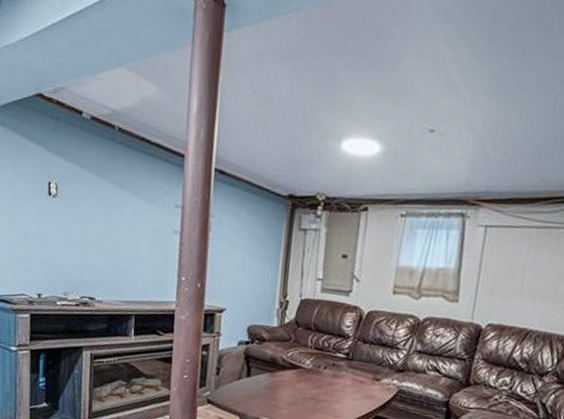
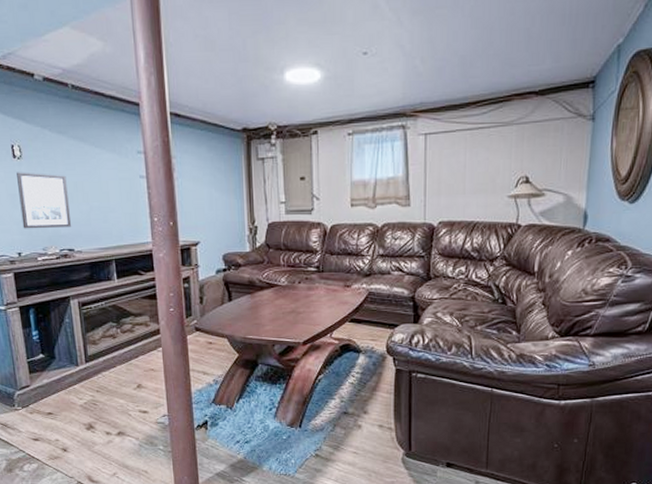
wall art: none [47,210,99,275] -> present [17,172,72,229]

